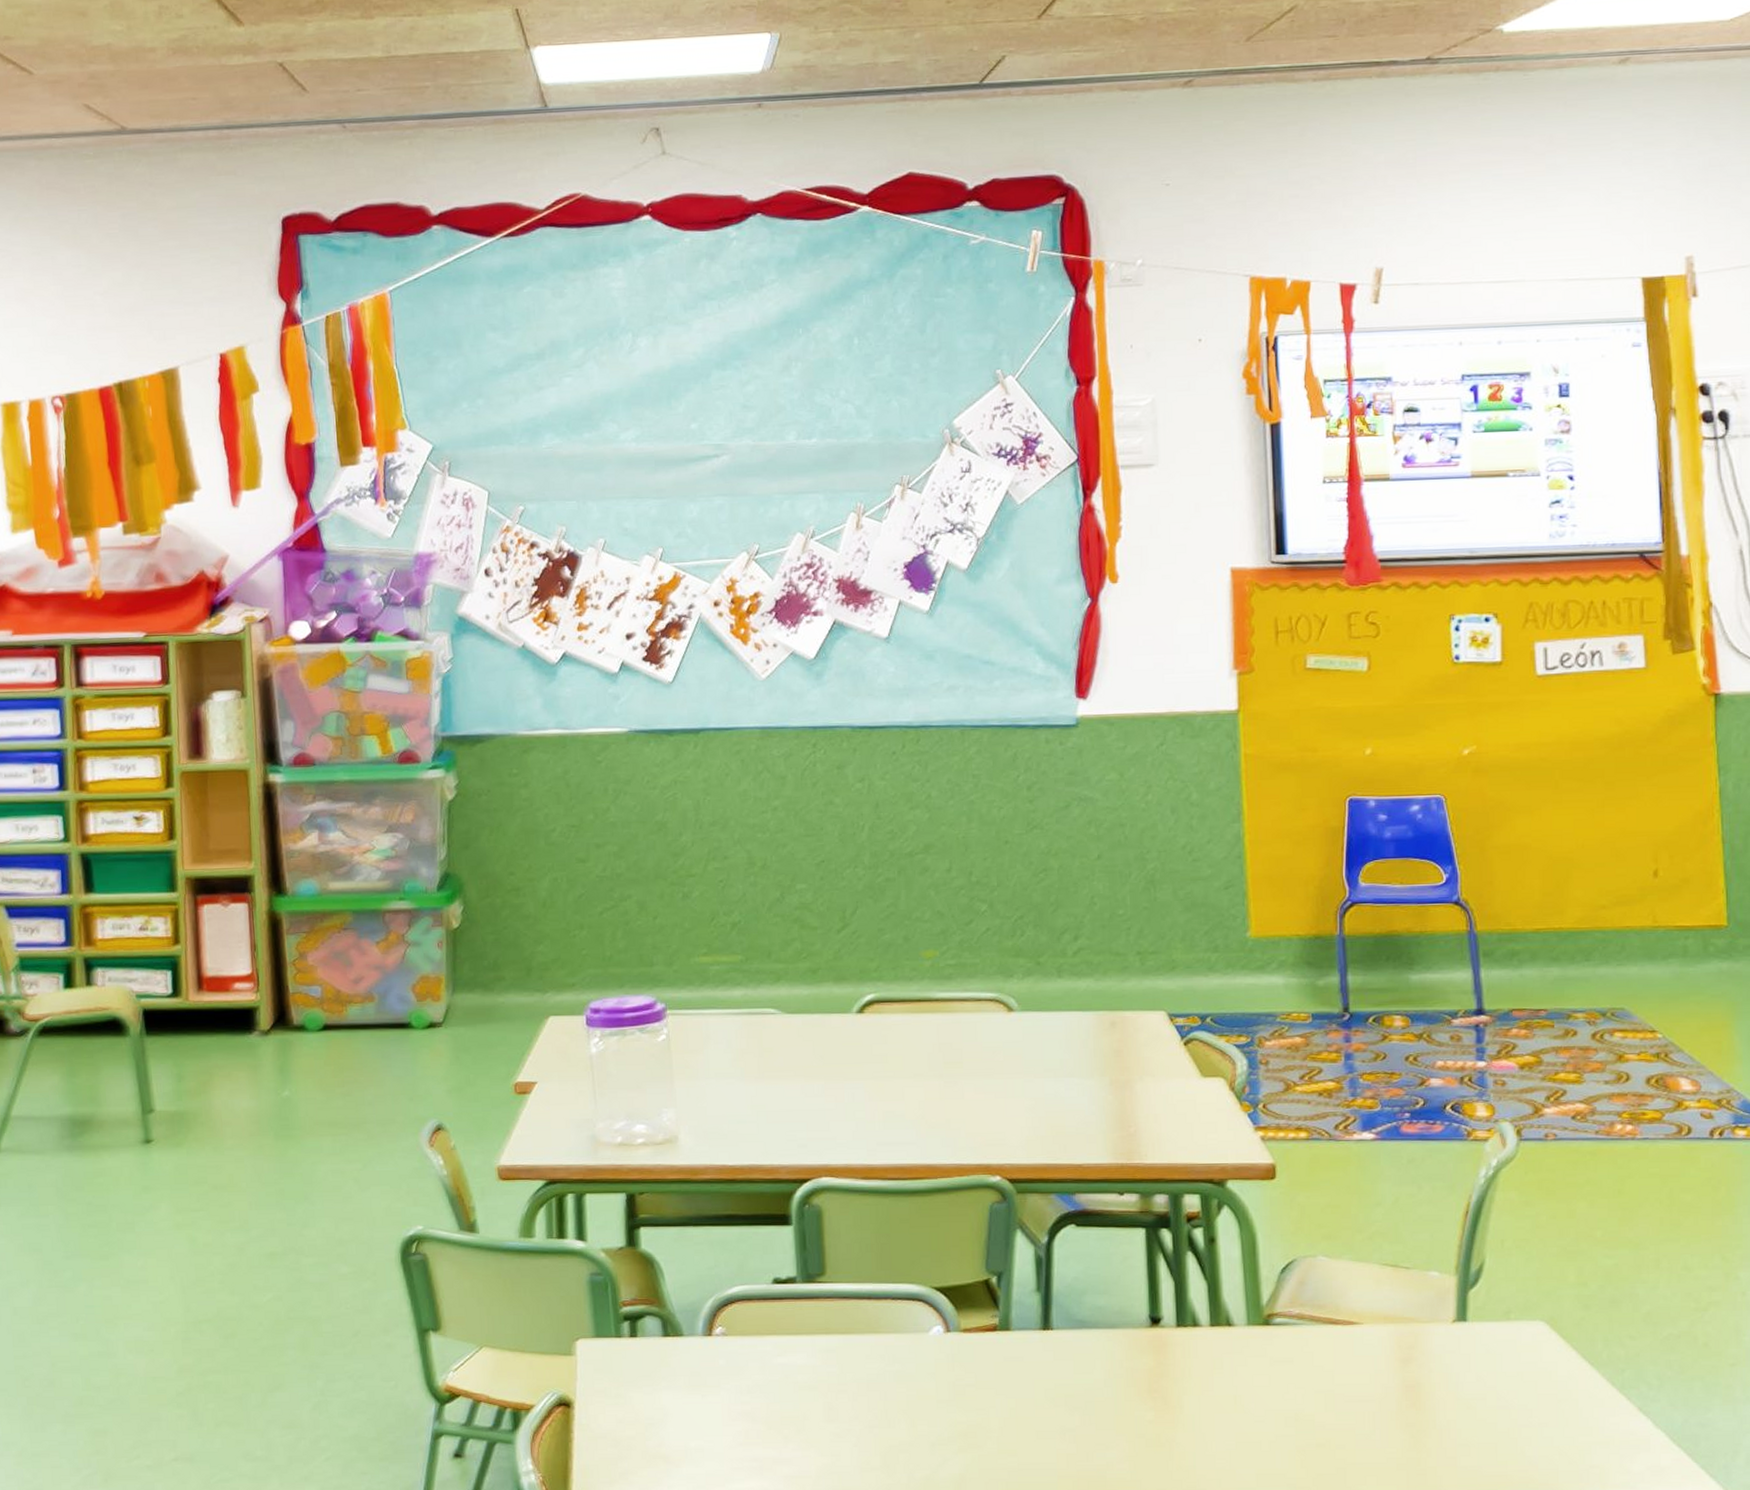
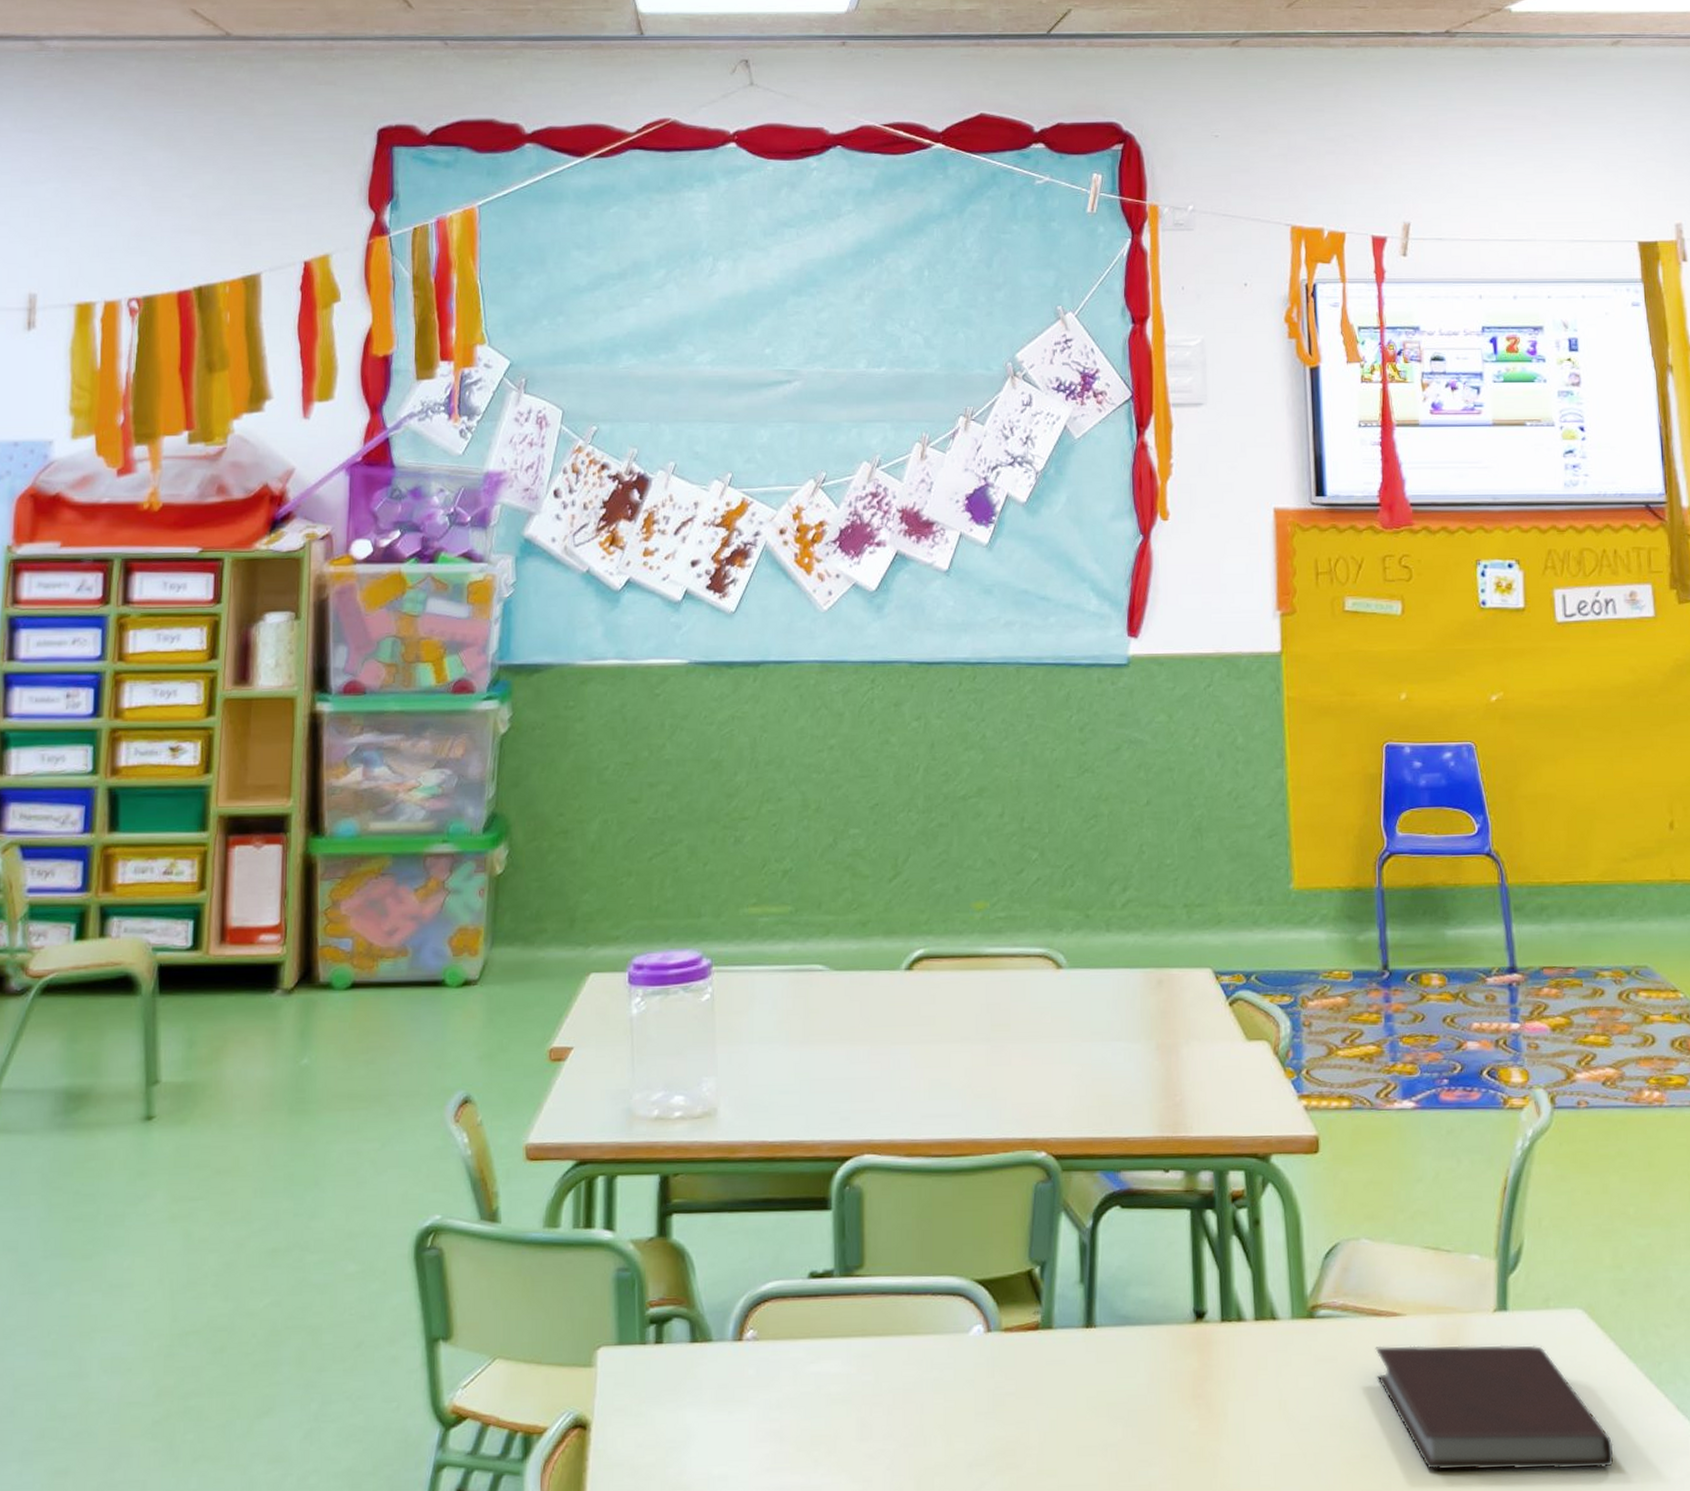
notebook: none [1331,1350,1572,1461] -> present [1375,1345,1614,1470]

